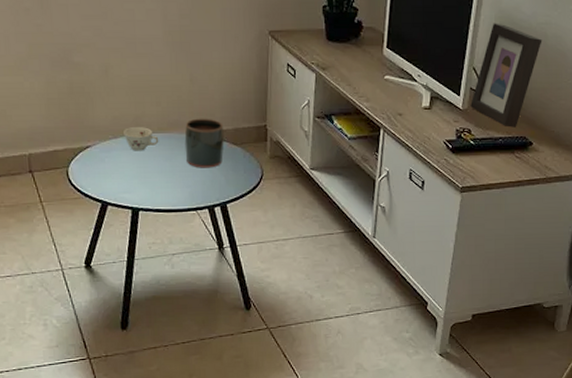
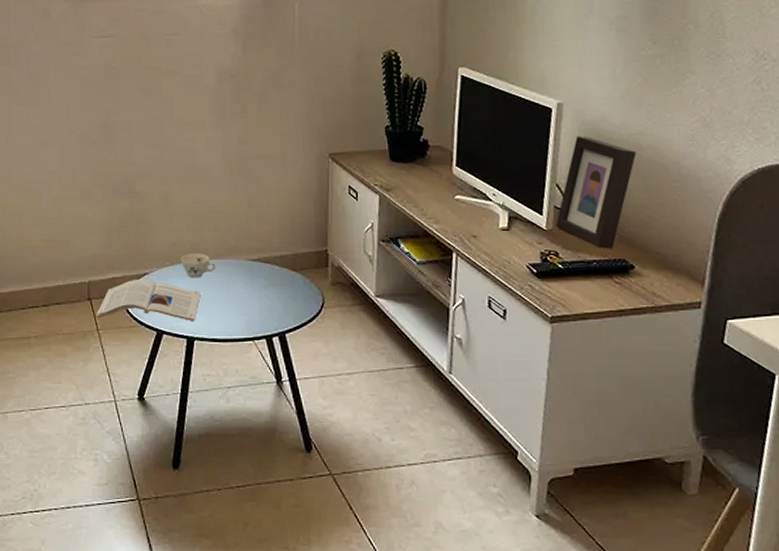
magazine: none [39,151,145,194] -> present [97,278,201,322]
mug: present [184,118,224,168] -> none [242,243,283,296]

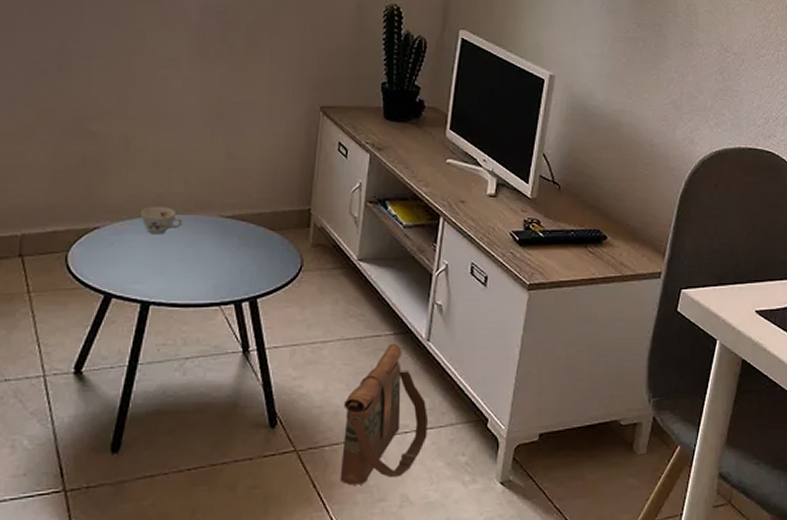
magazine: present [97,278,201,322] -> none [29,233,162,284]
shoulder bag: none [372,375,457,509] -> present [340,343,429,485]
picture frame: present [556,135,637,249] -> none [540,108,617,219]

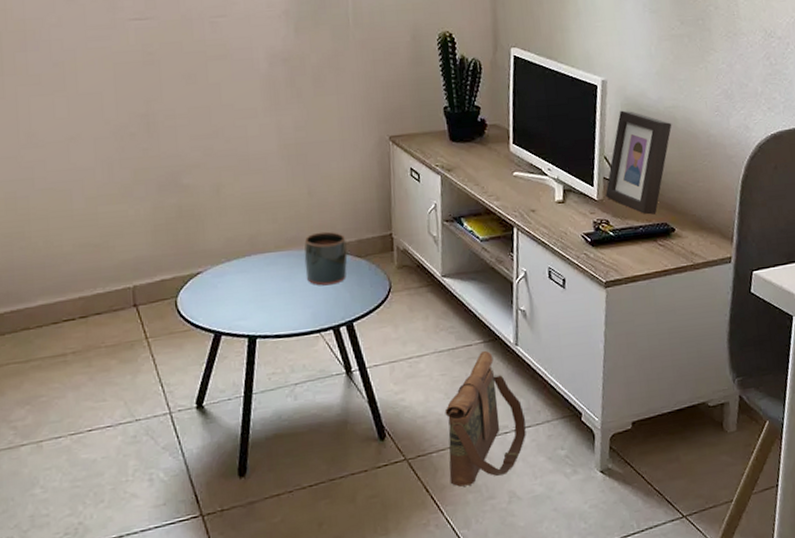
teacup: present [139,207,183,235] -> none [236,246,277,274]
mug: none [212,199,261,256] -> present [304,231,348,286]
picture frame: none [540,108,617,219] -> present [605,110,672,215]

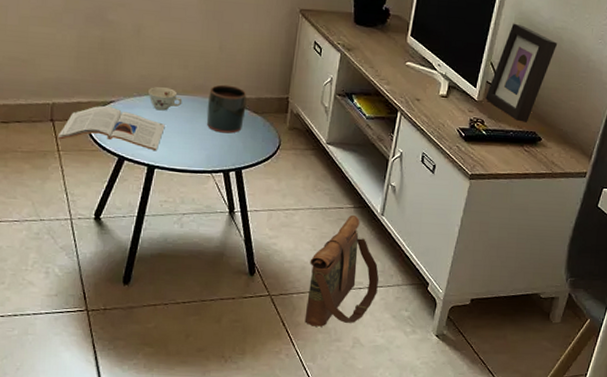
magazine: none [144,278,261,326] -> present [58,105,165,151]
teacup: none [236,246,277,274] -> present [147,87,183,111]

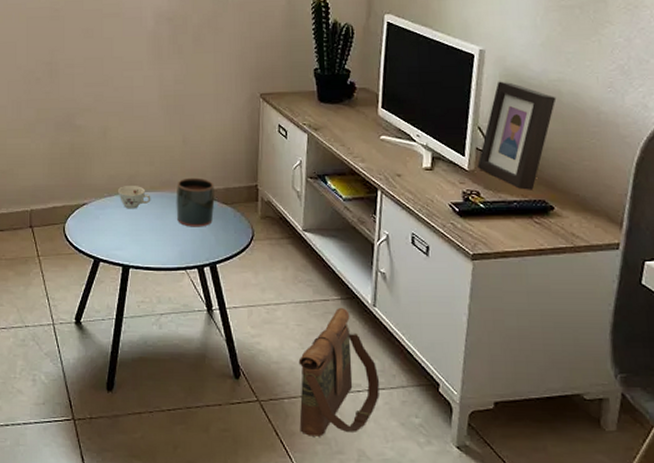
magazine: present [58,105,165,151] -> none [38,208,136,251]

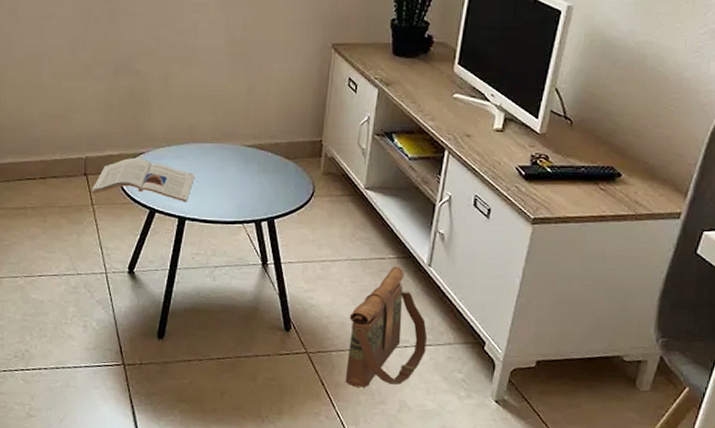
magazine: none [38,208,136,251] -> present [92,157,195,203]
teacup: present [117,186,151,209] -> none [176,136,211,160]
mug: present [176,177,215,227] -> none [236,130,278,181]
picture frame: present [477,81,557,190] -> none [550,41,640,156]

